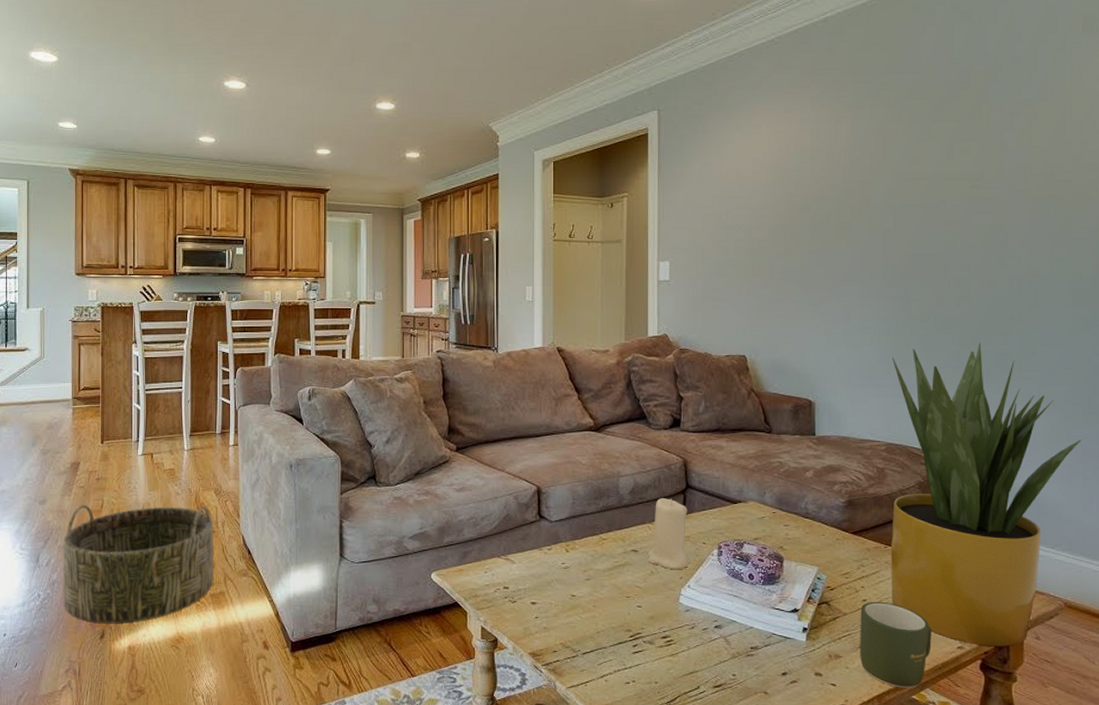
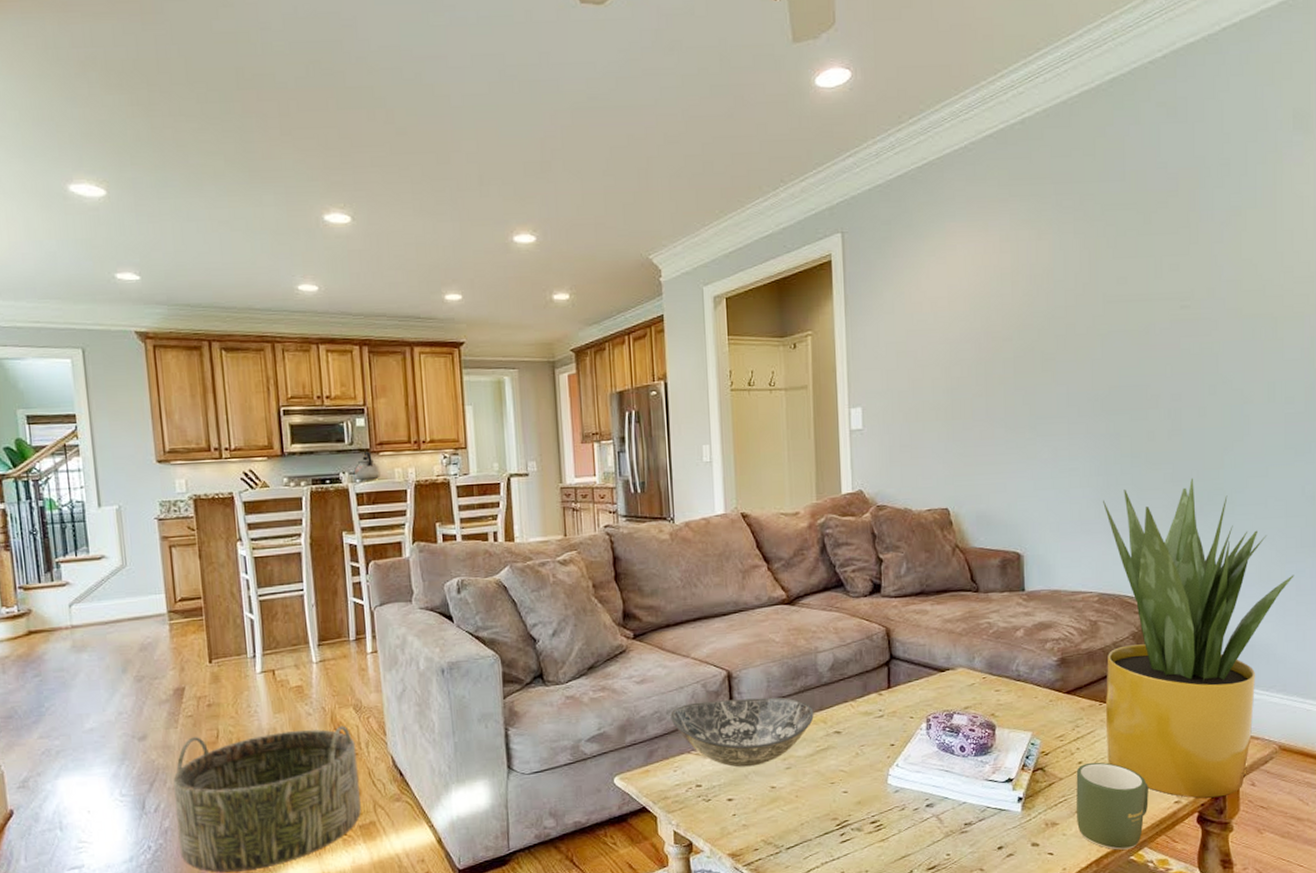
kettle: none [232,275,252,300] -> present [354,451,380,481]
bowl: none [485,512,614,575] -> present [670,697,814,767]
candle: present [647,498,689,569] -> none [851,672,896,749]

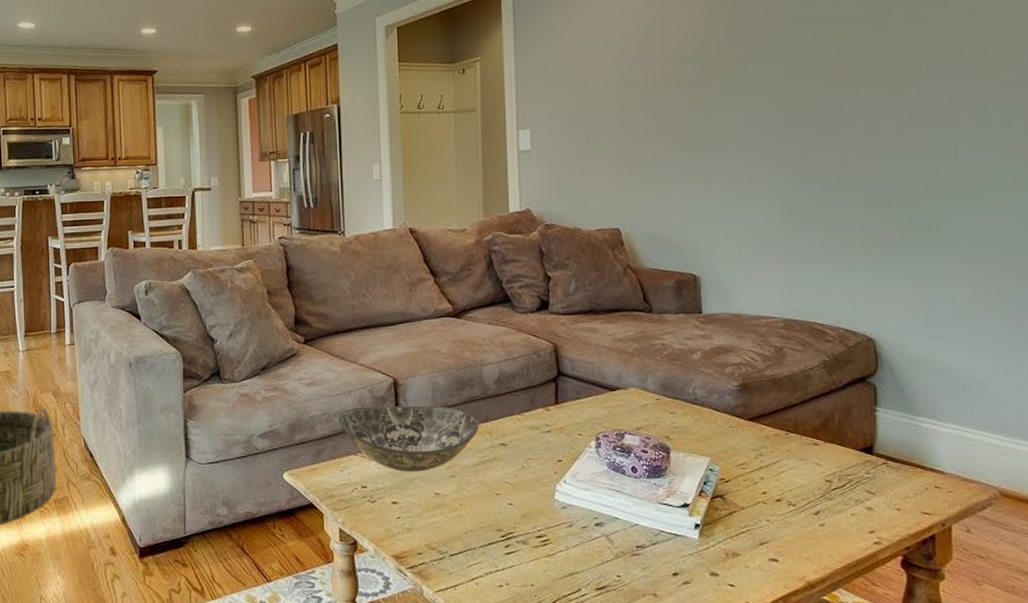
mug: present [1076,762,1149,850] -> none [760,493,844,588]
planter: present [1103,478,1294,799] -> none [789,203,1015,541]

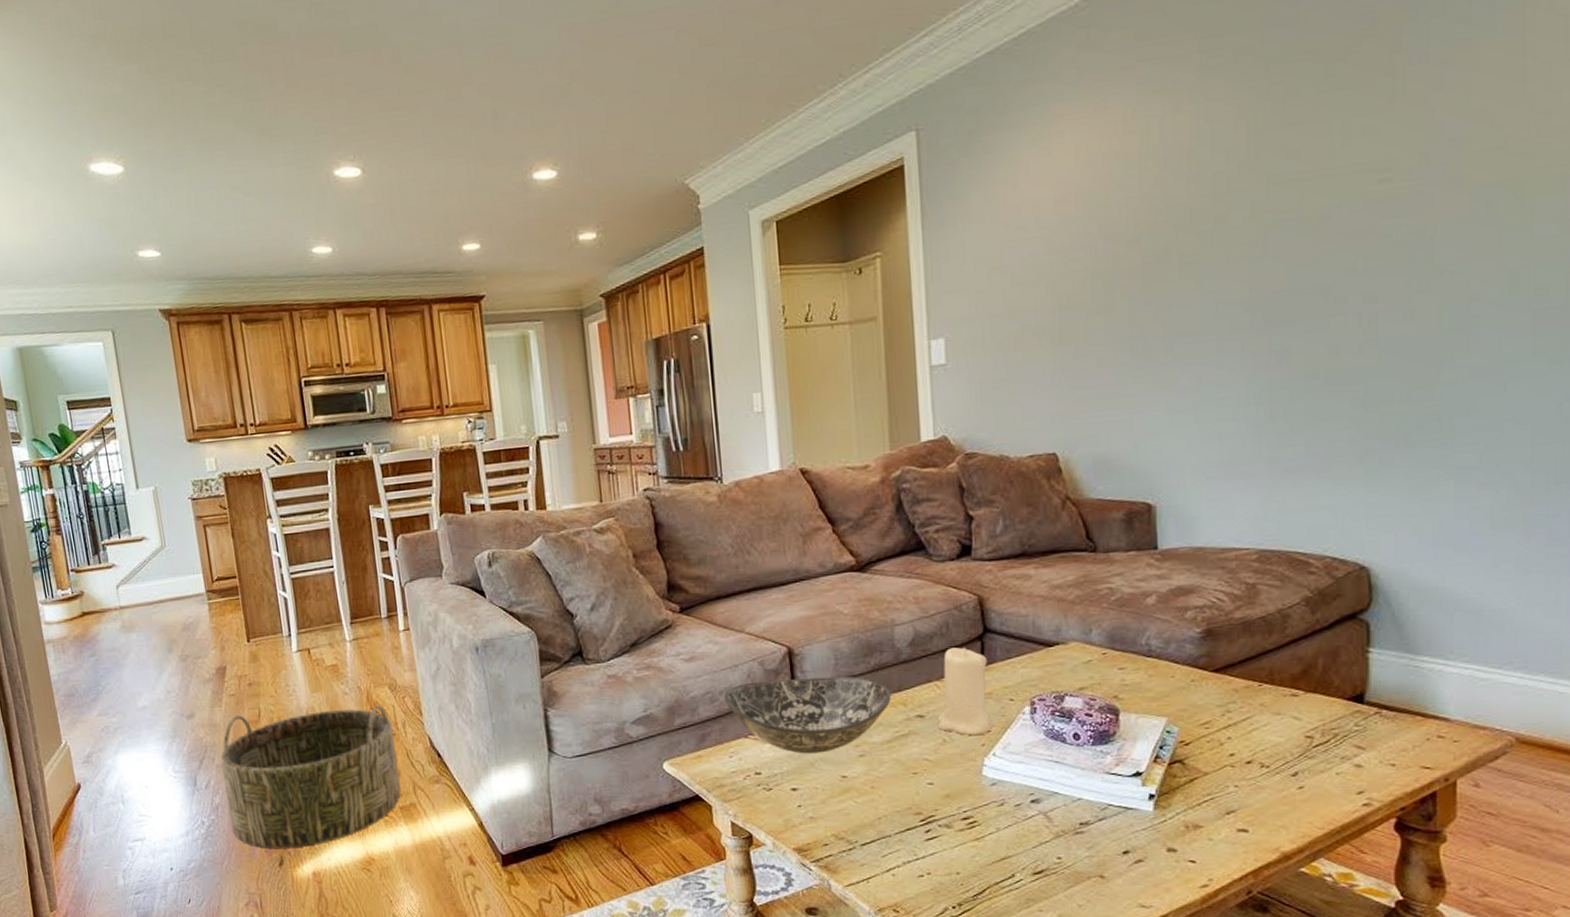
kettle: present [60,167,82,193] -> none [378,420,404,452]
candle: none [517,387,564,463] -> present [937,647,993,735]

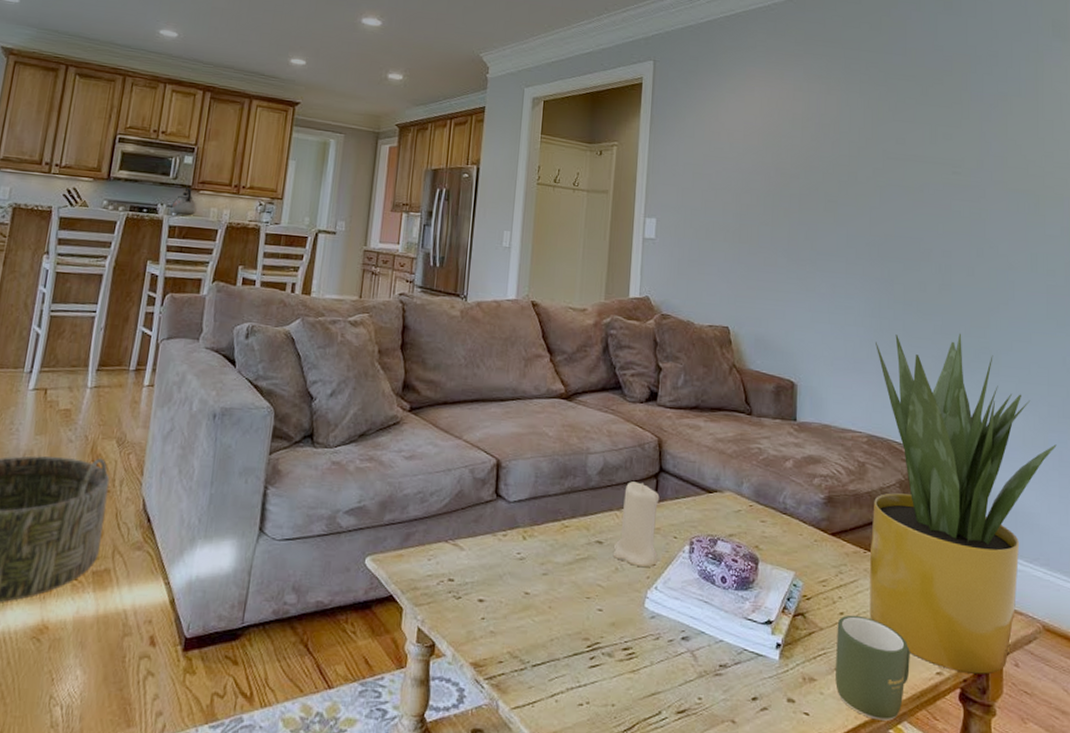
kettle: none [378,420,404,452] -> present [172,187,197,216]
bowl: present [724,676,891,754] -> none [433,488,578,567]
mug: none [1226,754,1326,860] -> present [835,614,910,721]
planter: none [1265,400,1544,801] -> present [869,333,1057,675]

